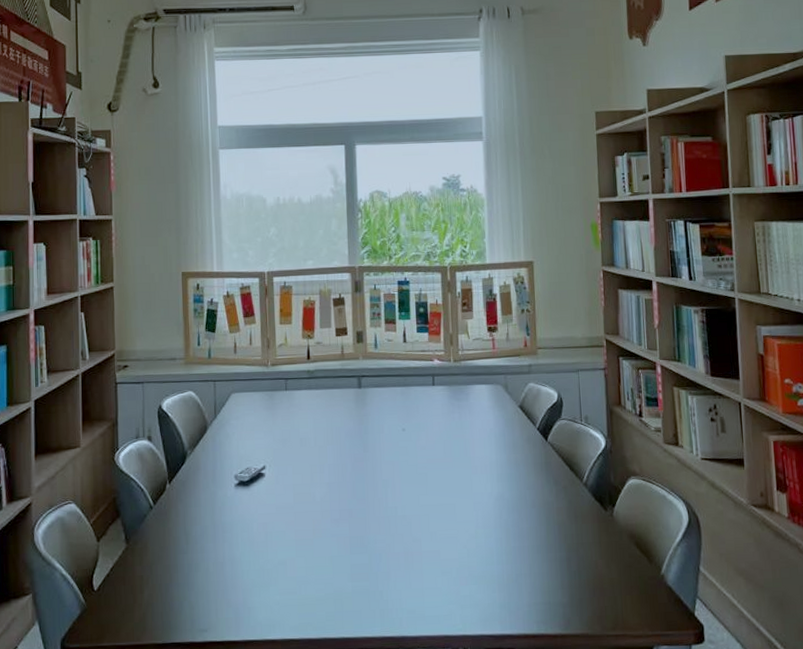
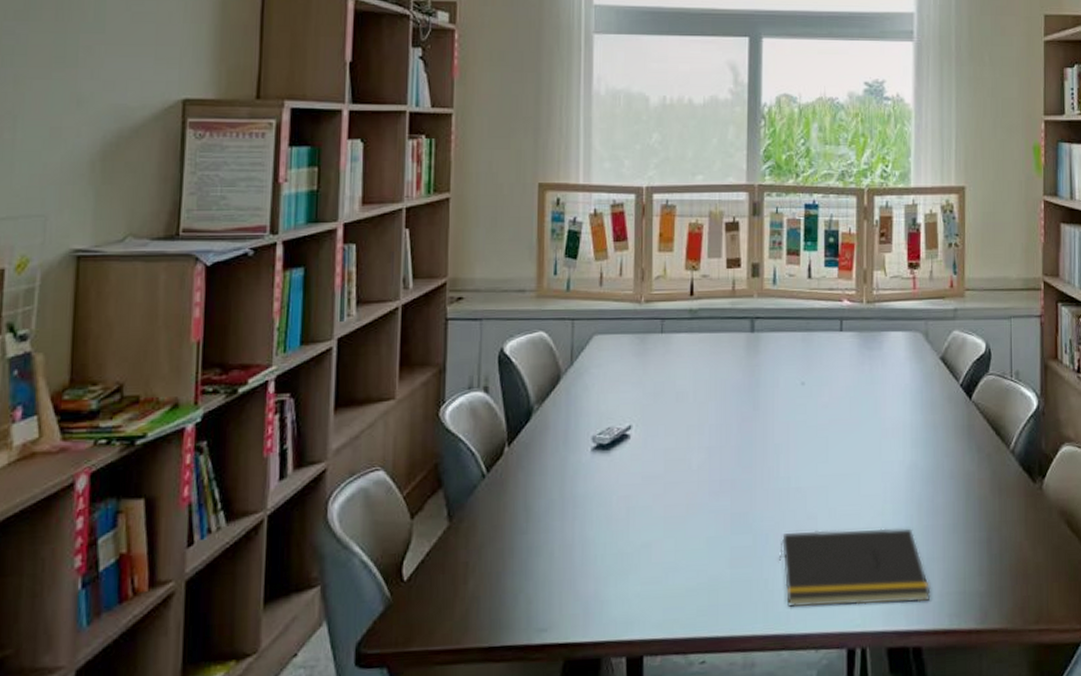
notepad: none [391,549,521,615] -> present [780,528,931,608]

